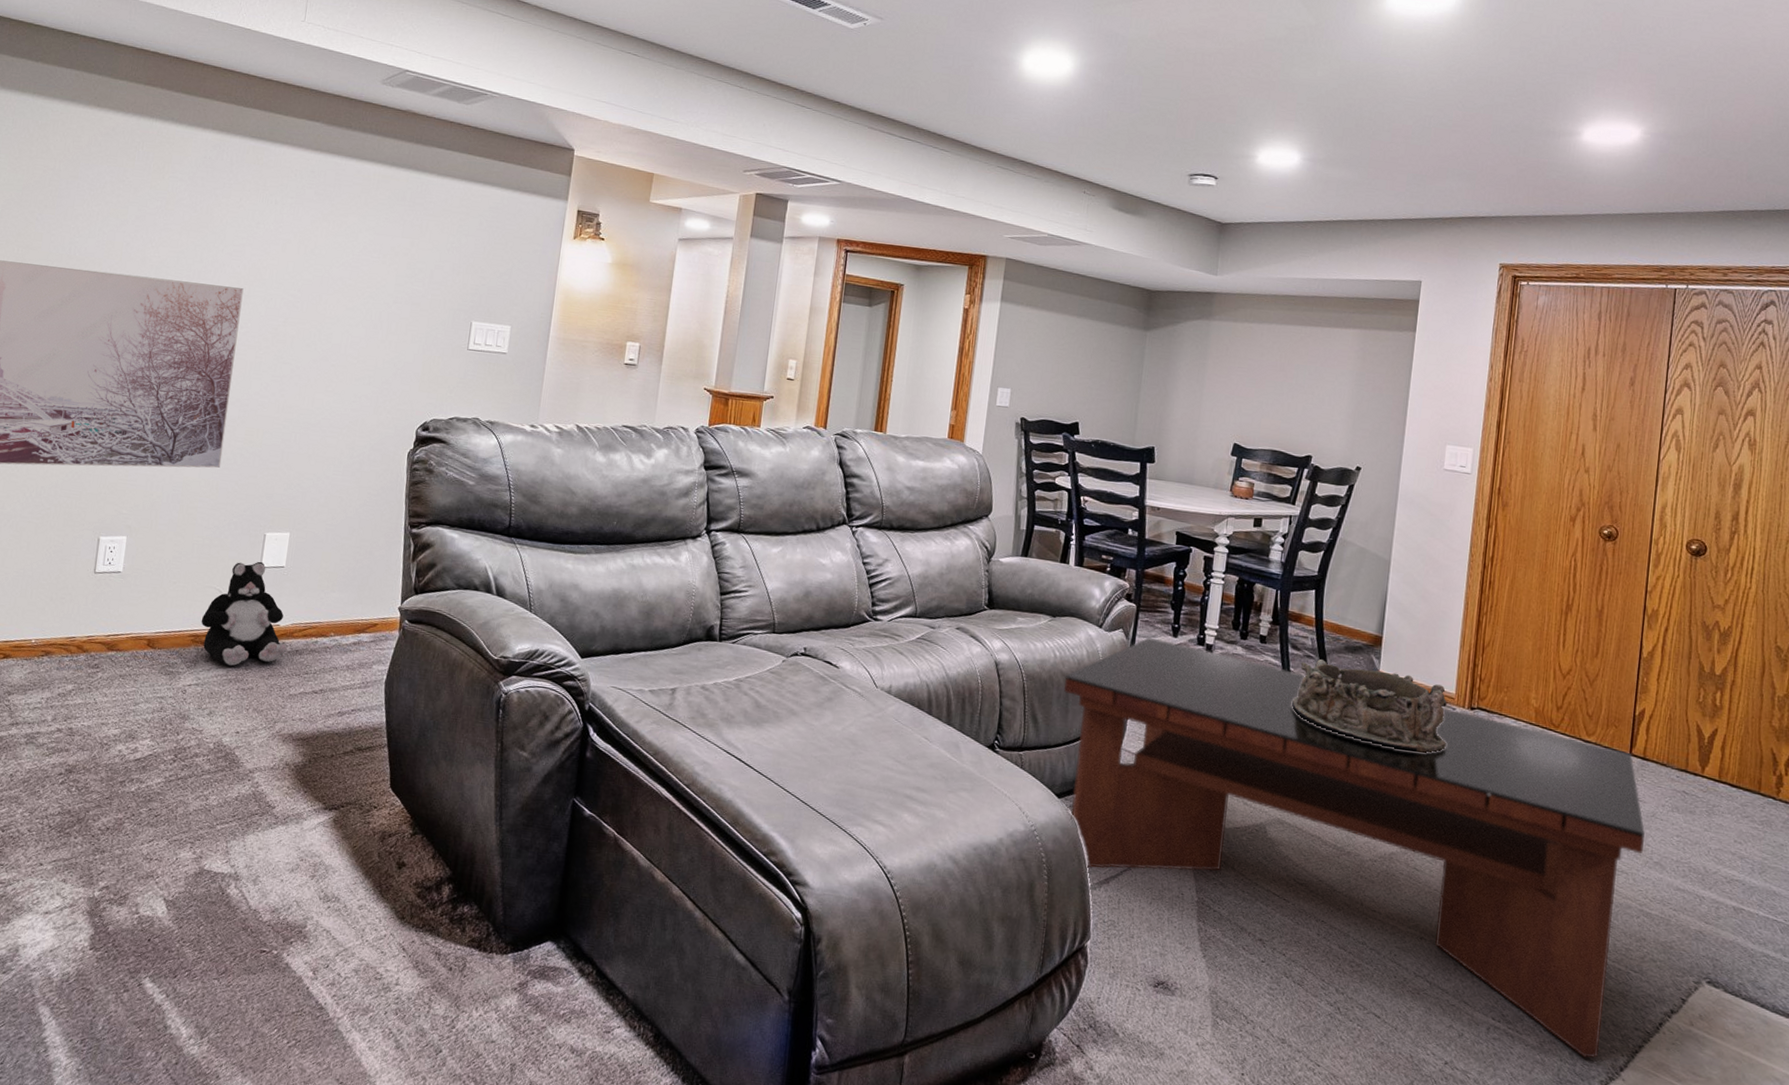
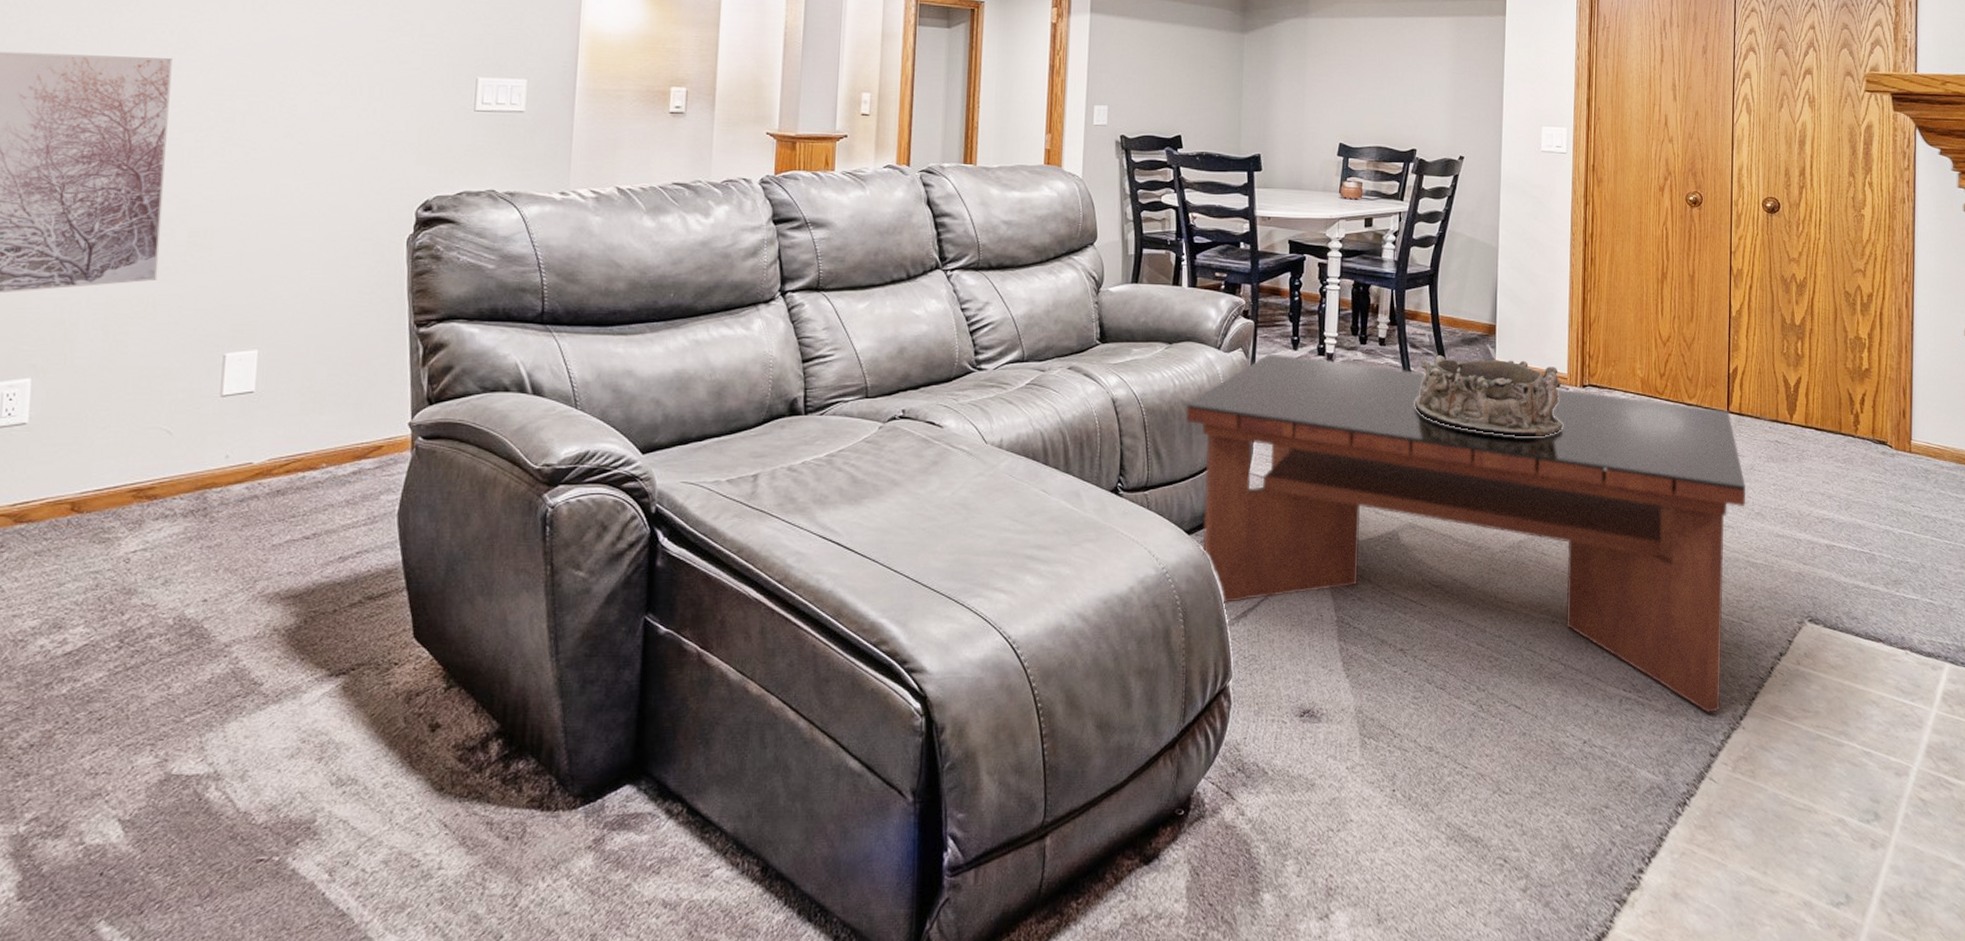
plush toy: present [201,561,287,667] -> none [144,389,265,521]

